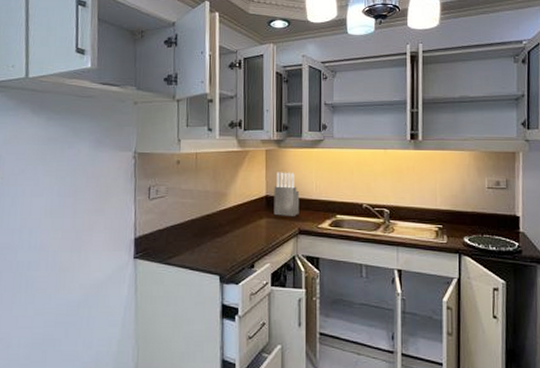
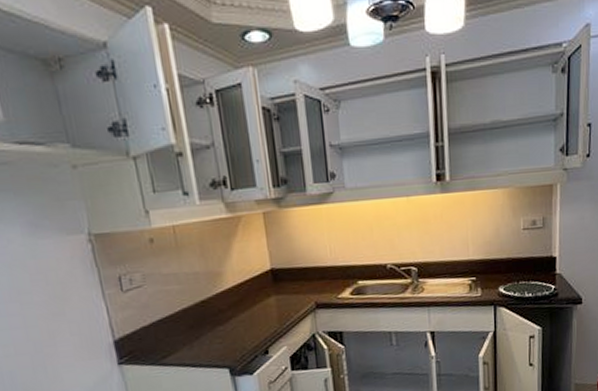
knife block: present [274,172,300,217] -> none [279,236,314,291]

